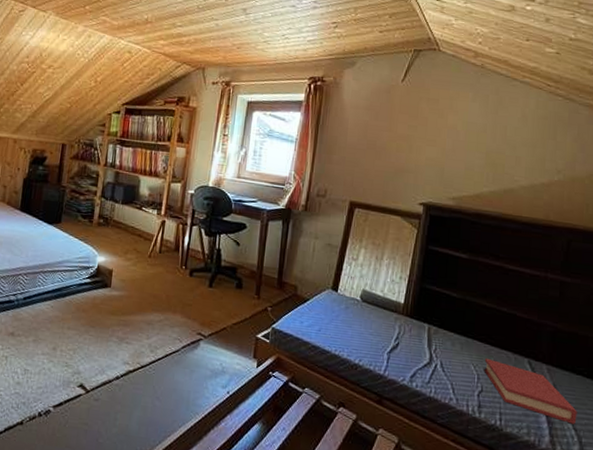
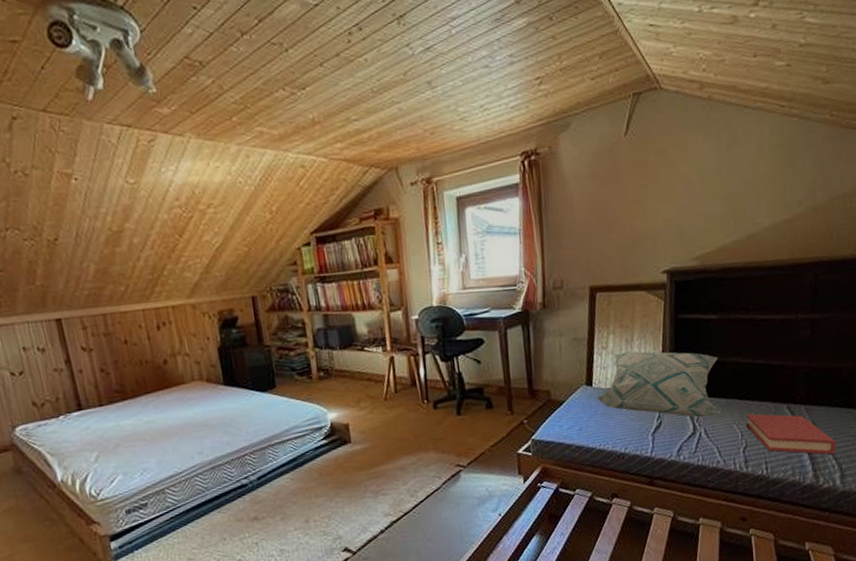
decorative pillow: none [339,267,463,351] -> present [596,351,721,418]

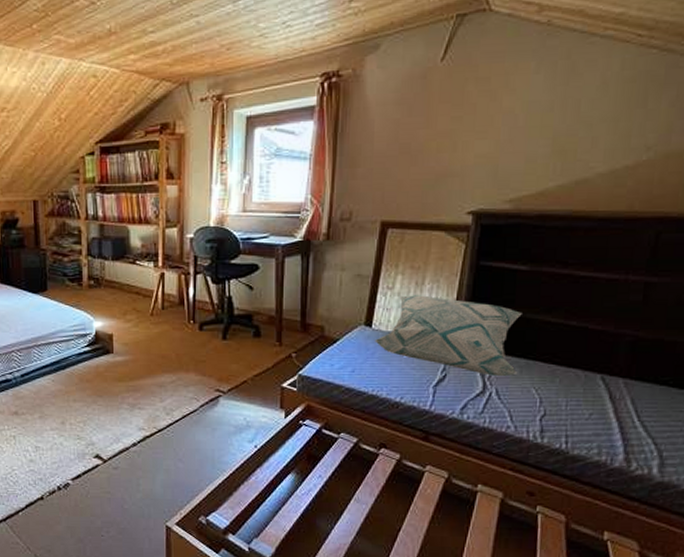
hardback book: present [746,413,836,455] -> none [547,379,659,438]

